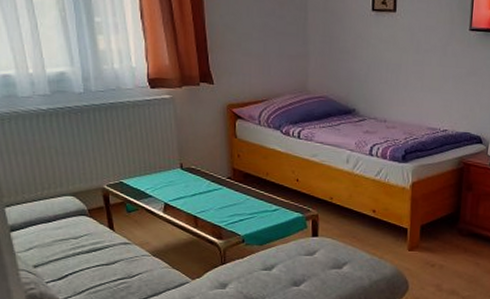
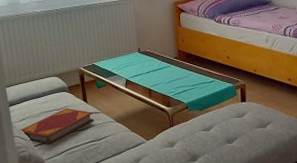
hardback book: none [24,236,123,281] -> present [18,108,94,144]

